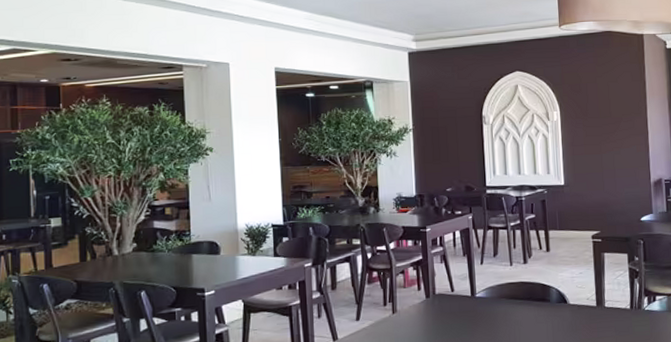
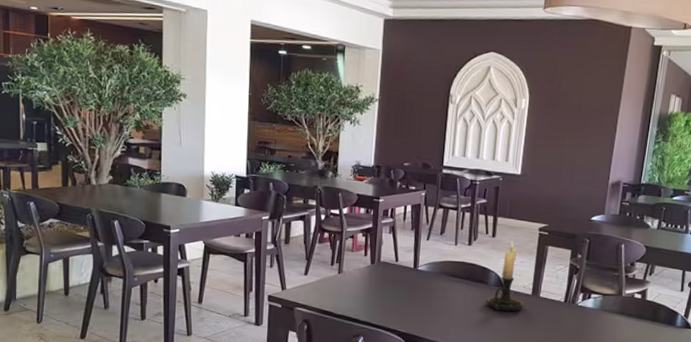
candle holder: none [551,250,591,329] -> present [486,239,524,312]

